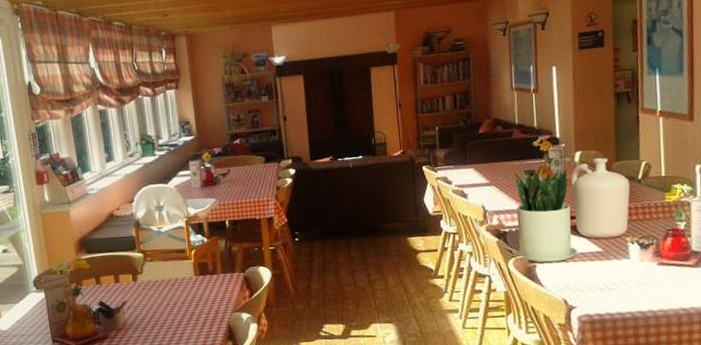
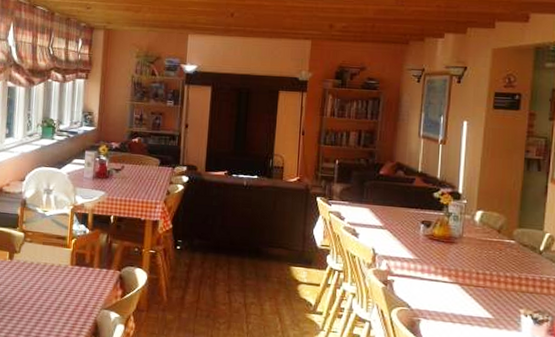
planter: present [513,167,577,263] -> none [401,216,466,321]
water jug: present [570,157,631,240] -> none [468,220,531,308]

